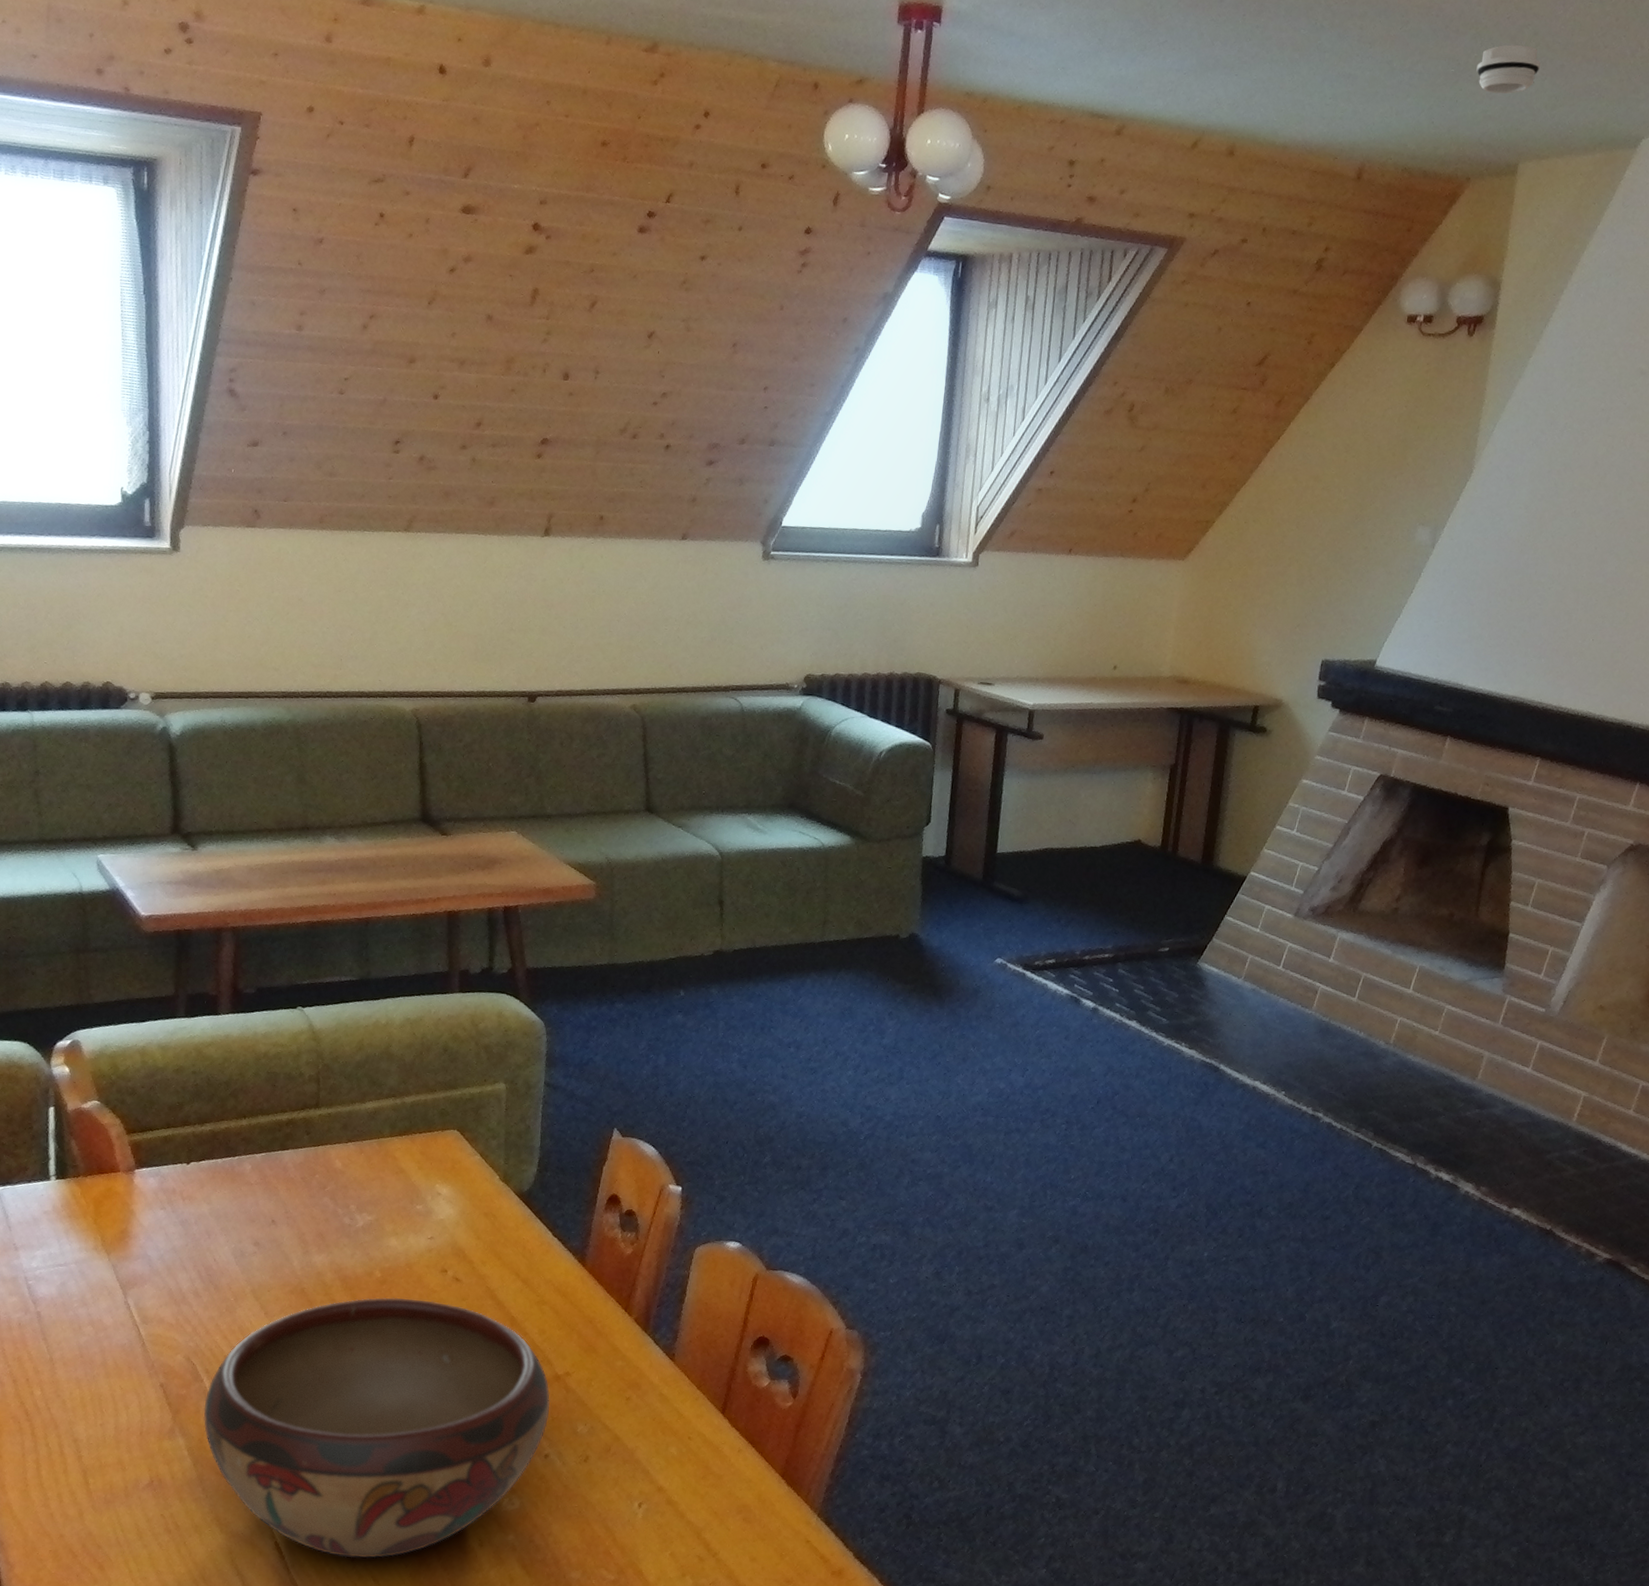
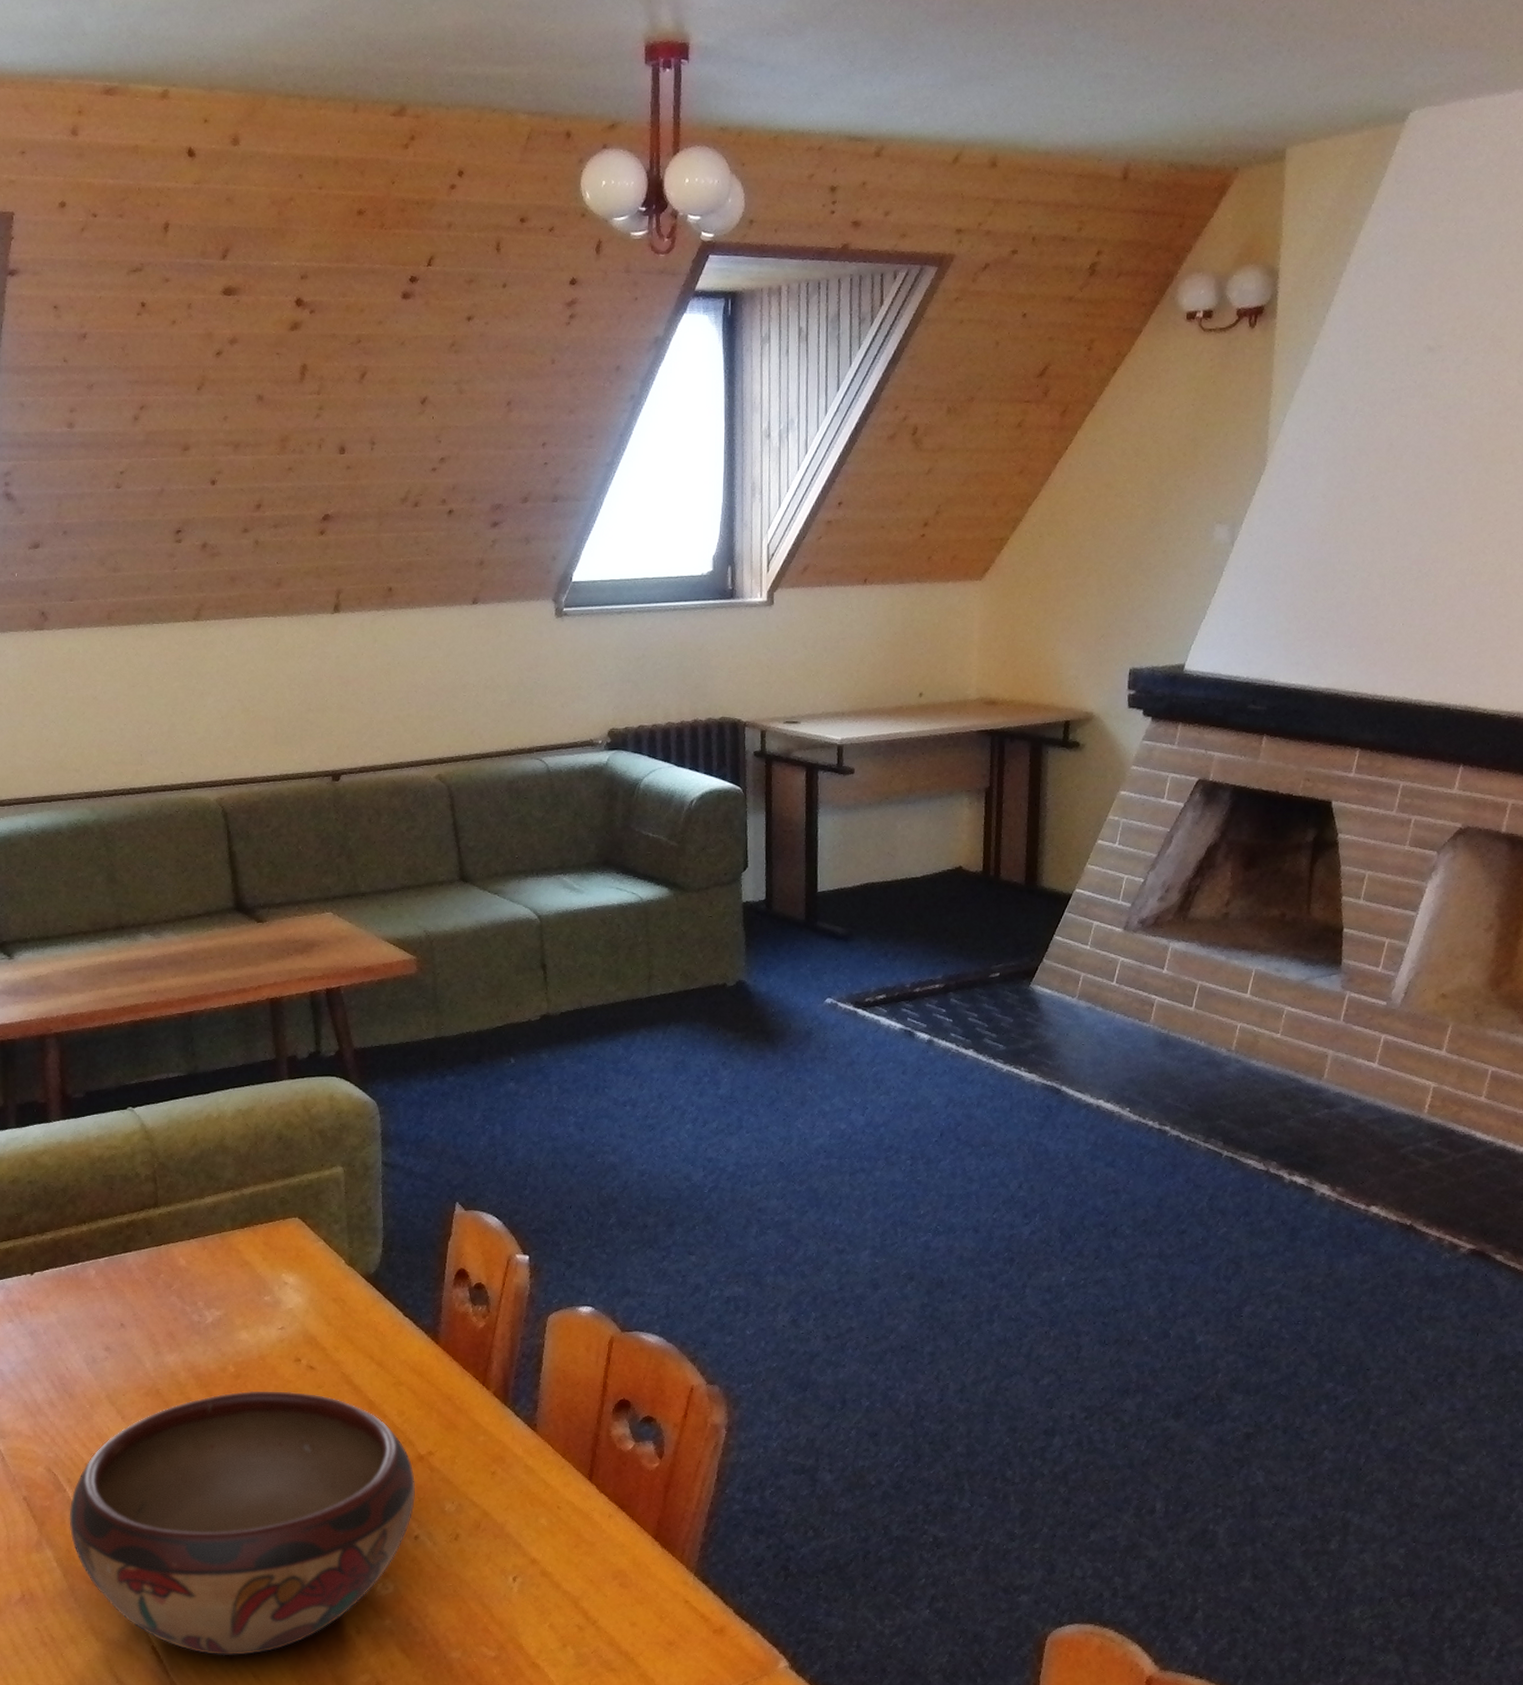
smoke detector: present [1476,44,1540,94] -> none [1235,28,1299,80]

